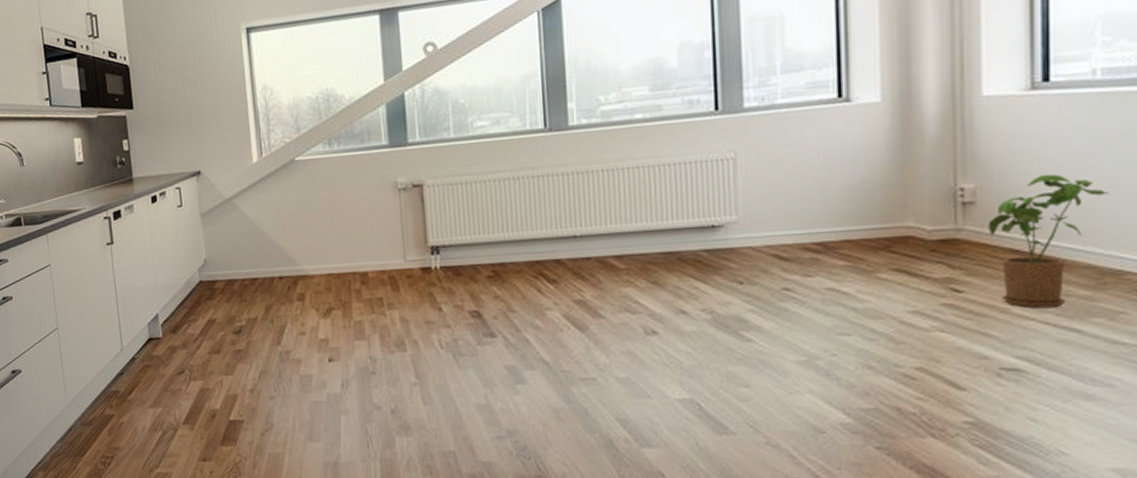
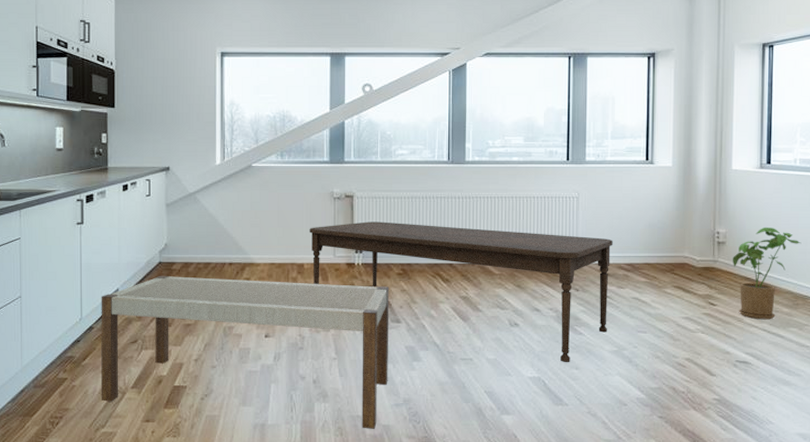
bench: none [140,293,485,467] -> present [101,275,388,429]
dining table: none [371,210,792,380] -> present [309,221,613,363]

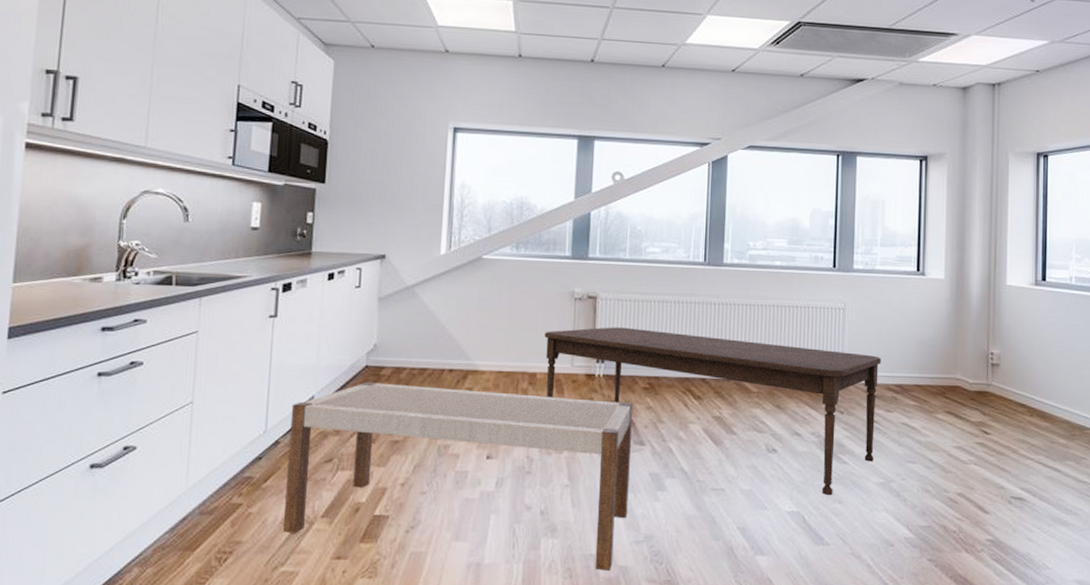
house plant: present [733,227,802,320] -> none [1007,349,1078,452]

